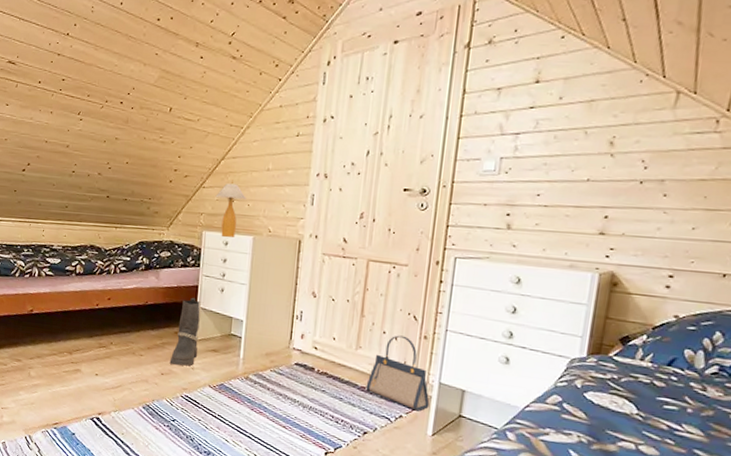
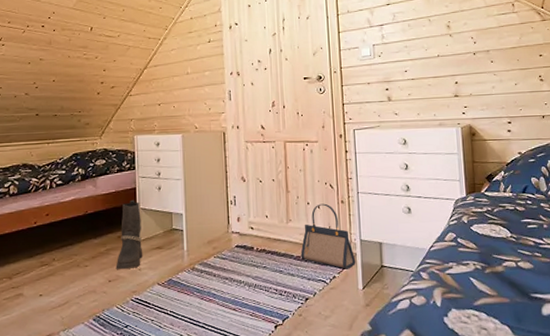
table lamp: present [215,180,247,238] -> none [142,86,172,139]

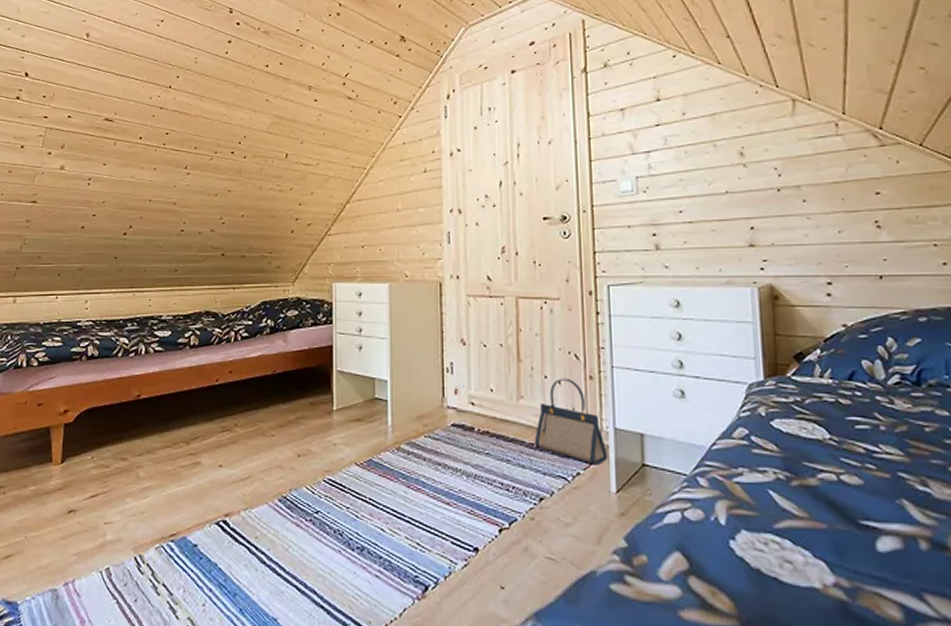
boot: present [115,199,143,269] -> none [306,359,339,443]

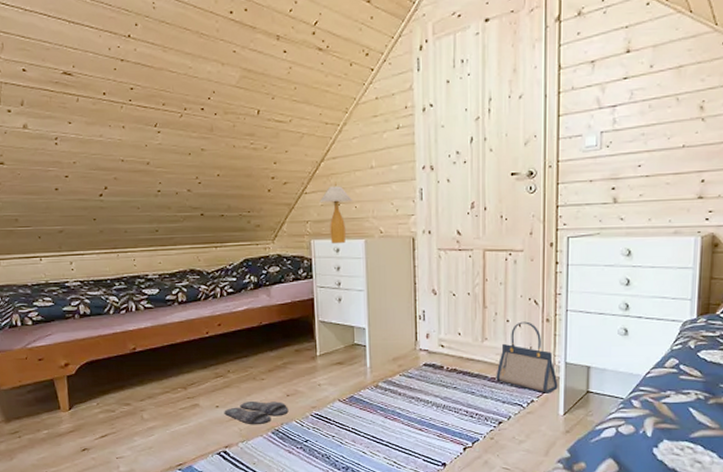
slippers: none [227,460,299,489] -> present [224,400,289,424]
table lamp: none [343,224,378,288] -> present [319,182,354,244]

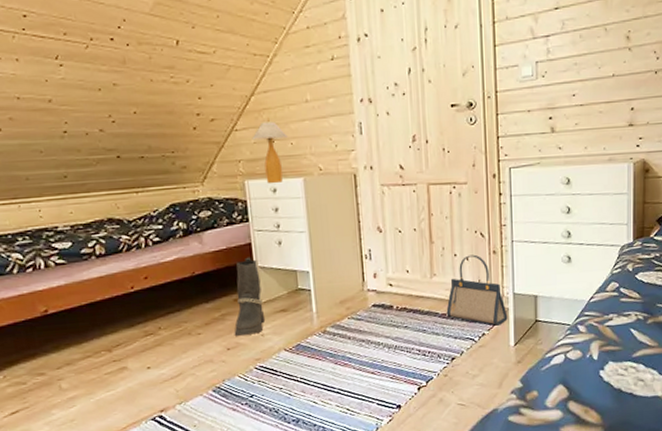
slippers: present [224,400,289,424] -> none [157,356,230,384]
boot: none [293,311,323,384] -> present [234,256,265,336]

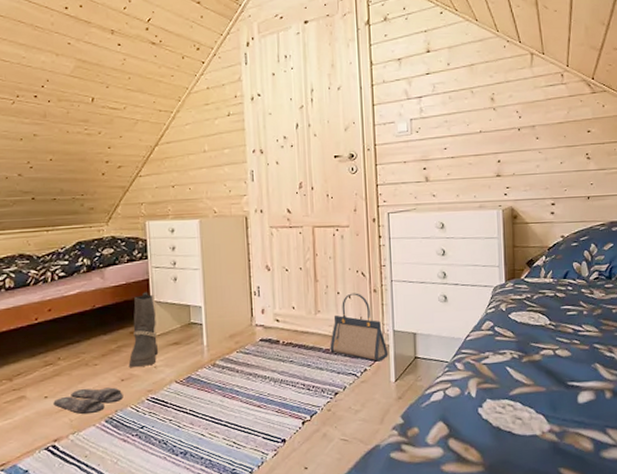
slippers: none [157,356,230,384] -> present [53,387,123,414]
table lamp: present [252,117,289,184] -> none [154,165,188,225]

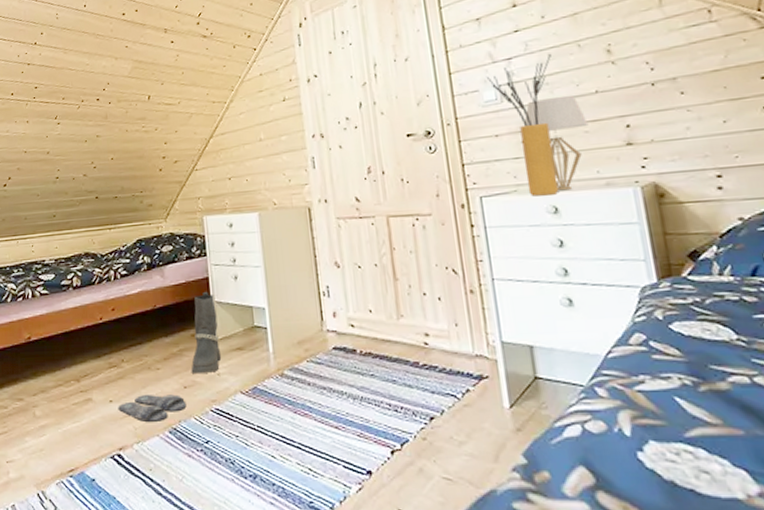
handbag: present [330,293,388,362] -> none [418,294,497,381]
vase: none [401,97,451,215] -> present [485,54,559,197]
table lamp: none [426,132,472,211] -> present [524,95,589,191]

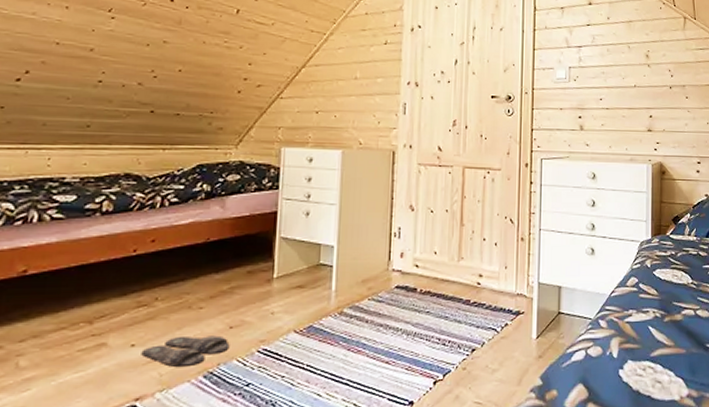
boot: present [191,291,222,373] -> none [240,226,281,312]
vase: present [485,54,559,197] -> none [560,50,609,165]
table lamp: present [524,95,589,191] -> none [583,84,626,161]

